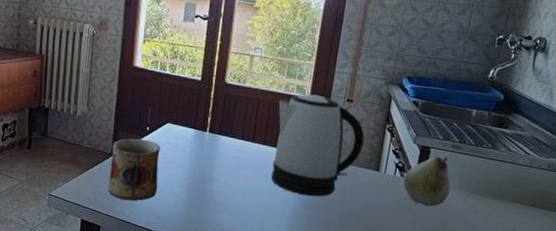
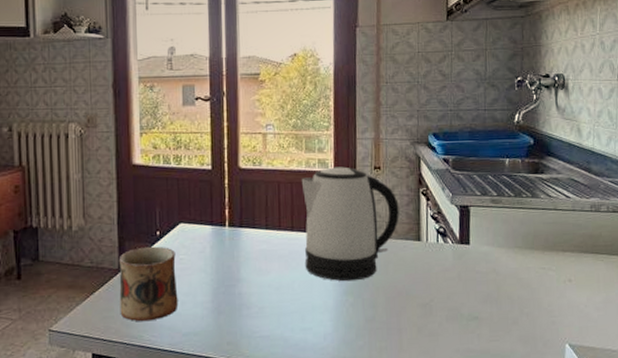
fruit: present [403,156,451,207] -> none [448,214,498,271]

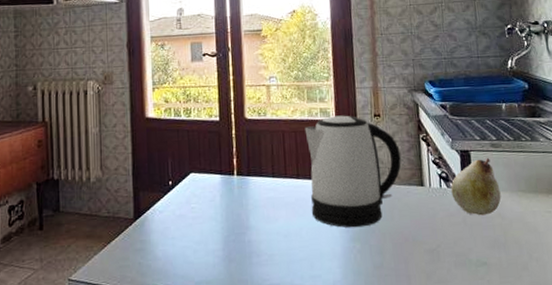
mug: present [118,246,178,322] -> none [133,195,191,271]
fruit: none [448,214,498,271] -> present [451,158,502,216]

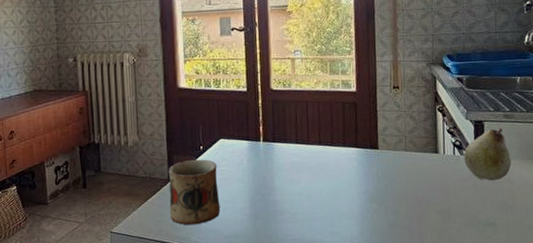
mug: none [133,195,191,271] -> present [168,159,221,226]
kettle: present [304,115,401,228] -> none [327,87,418,191]

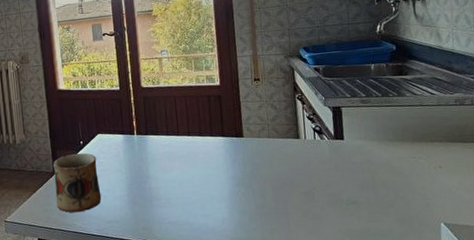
fruit: present [464,128,512,181] -> none [324,113,370,162]

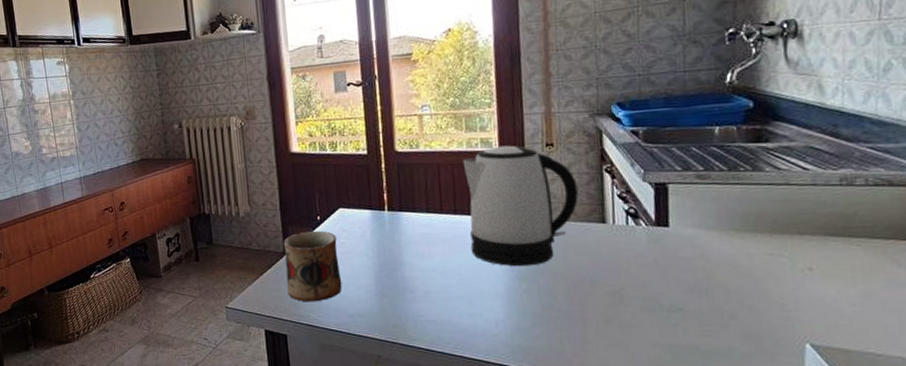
kettle: none [193,80,279,175] -> present [462,145,579,267]

